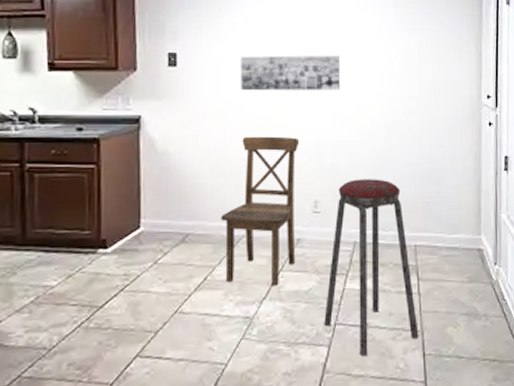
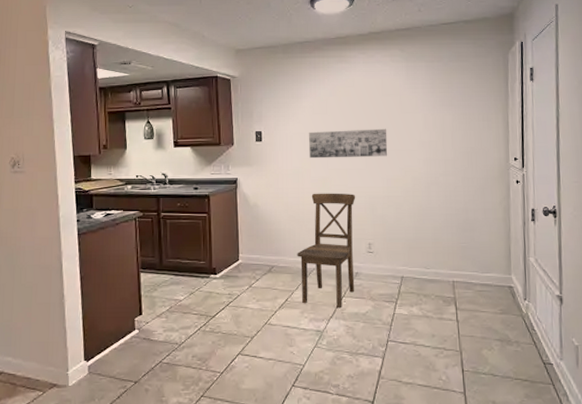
music stool: present [324,179,419,355] -> none [378,227,458,367]

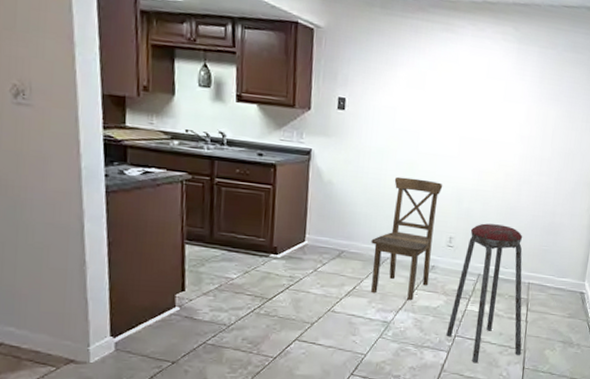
wall art: present [309,128,387,159] -> none [397,107,487,147]
music stool: none [378,227,458,367] -> present [446,223,523,362]

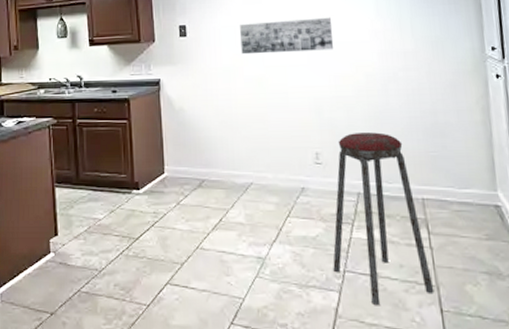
dining chair: present [371,176,443,301] -> none [231,93,302,231]
wall art: none [397,107,487,147] -> present [240,17,333,55]

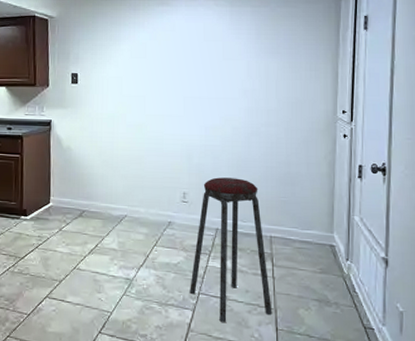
wall art: present [240,17,333,55] -> none [125,75,208,104]

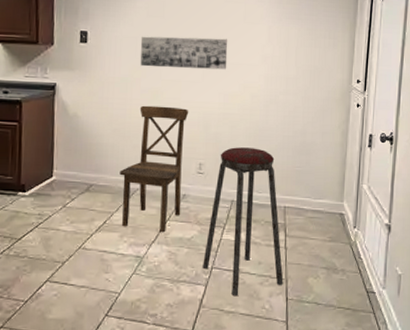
dining chair: none [109,138,172,258] -> present [119,105,189,233]
wall art: none [125,75,208,104] -> present [140,36,228,70]

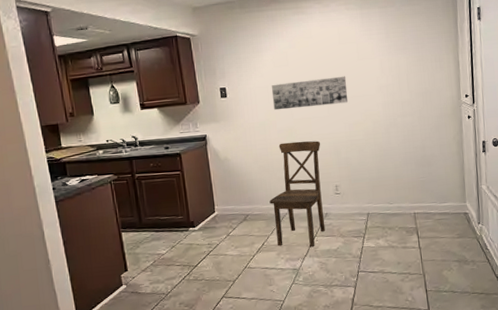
music stool: present [203,147,284,295] -> none [350,166,422,293]

